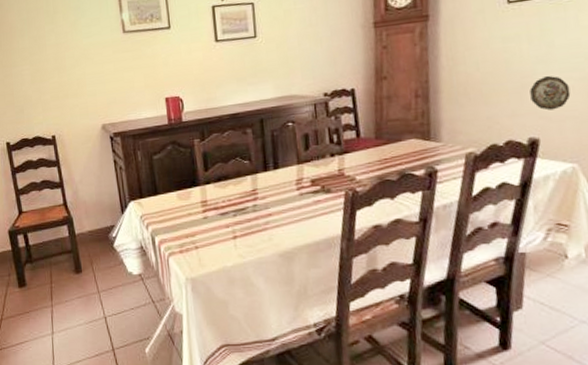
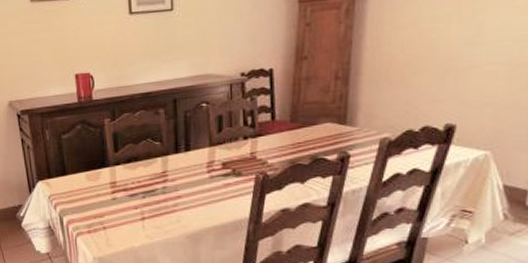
decorative plate: present [530,75,571,110] -> none [453,59,494,96]

